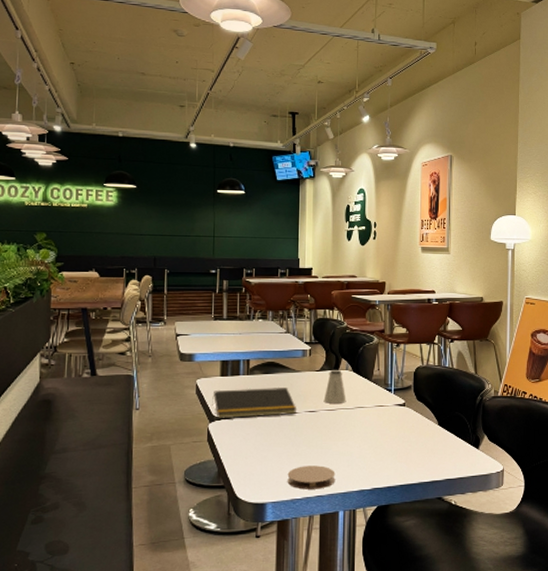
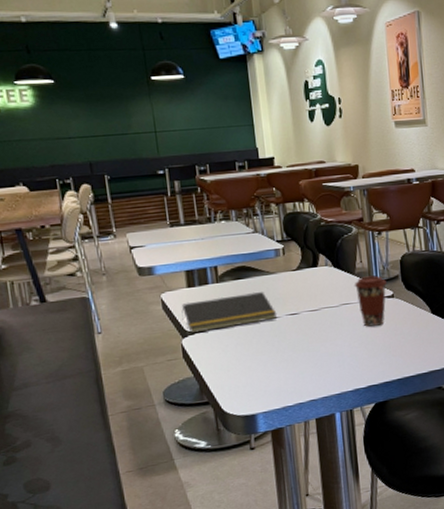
coaster: present [287,465,335,490] -> none [275,369,328,396]
saltshaker: present [323,369,347,403] -> none [304,266,330,304]
coffee cup: none [370,384,401,431] -> present [354,275,388,327]

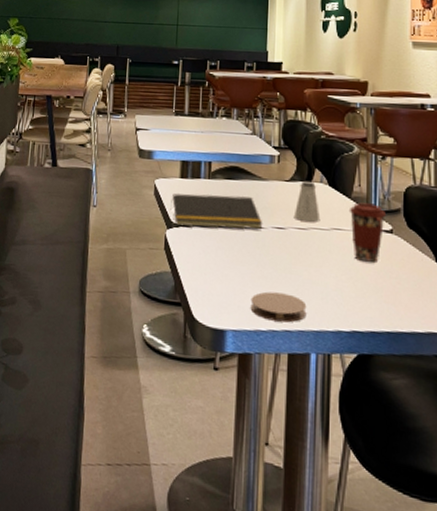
coaster: none [275,369,328,396] -> present [250,291,307,323]
saltshaker: none [304,266,330,304] -> present [293,180,321,222]

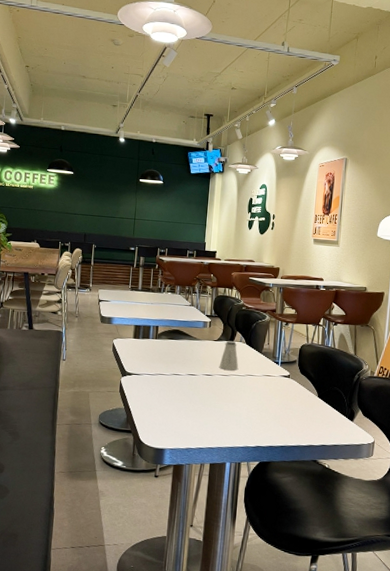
notepad: present [170,193,263,230] -> none [125,350,196,376]
coaster: present [250,291,307,323] -> none [184,420,225,442]
coffee cup: present [349,202,387,262] -> none [259,356,287,398]

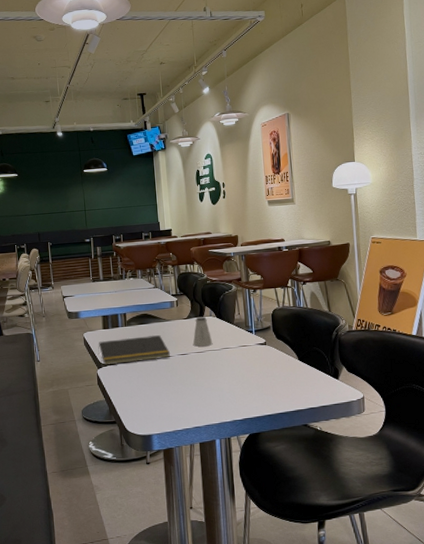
notepad: none [125,350,196,376] -> present [98,335,171,366]

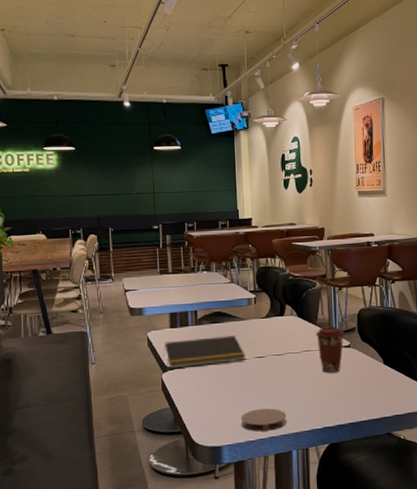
coaster: none [168,401,210,422] -> present [240,408,287,432]
saltshaker: present [192,316,213,347] -> none [271,315,293,349]
coffee cup: none [233,325,261,368] -> present [315,326,345,373]

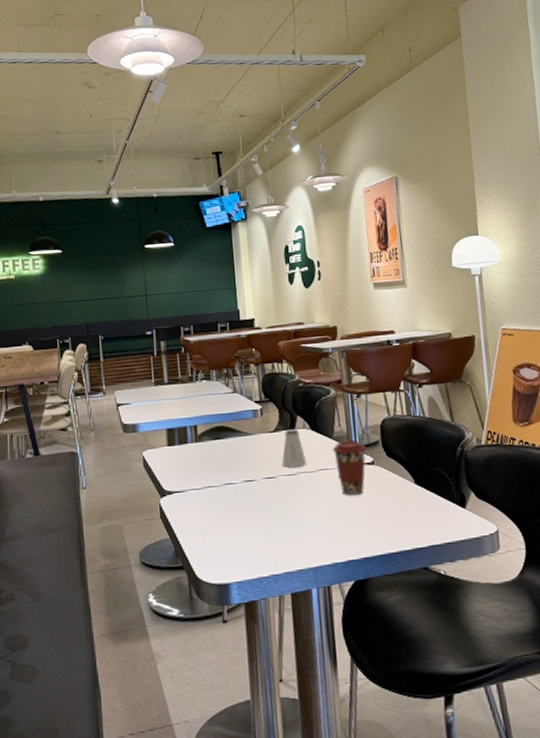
notepad: present [164,336,246,369] -> none [161,453,254,494]
coaster: present [240,408,287,432] -> none [250,538,304,566]
saltshaker: none [271,315,293,349] -> present [281,428,307,468]

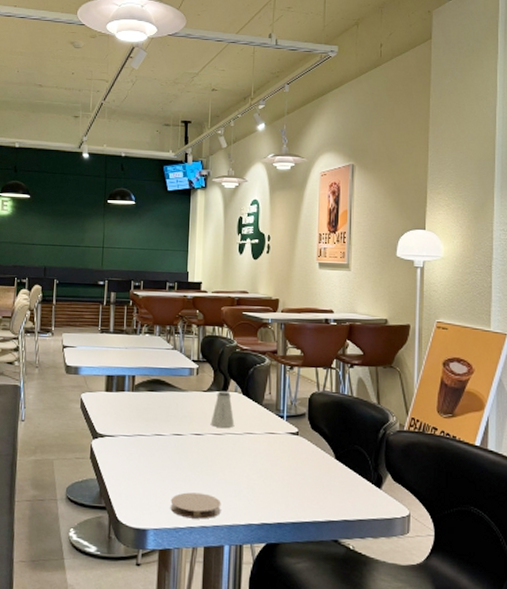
coaster: none [250,538,304,566] -> present [170,492,221,519]
coffee cup: present [332,440,367,495] -> none [260,409,294,462]

